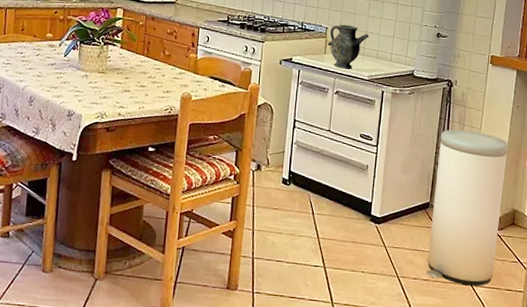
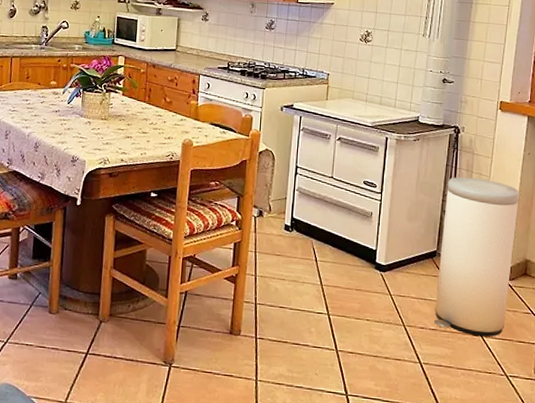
ewer: present [327,24,369,69] -> none [329,70,372,116]

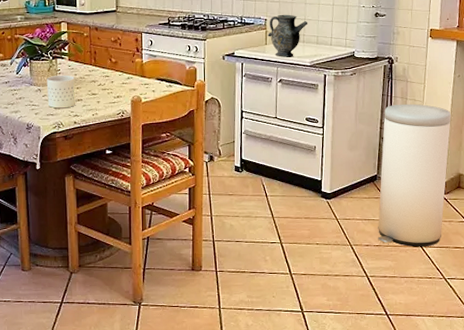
mug: none [96,109,127,145] -> present [46,75,75,109]
ewer: none [329,70,372,116] -> present [268,14,308,57]

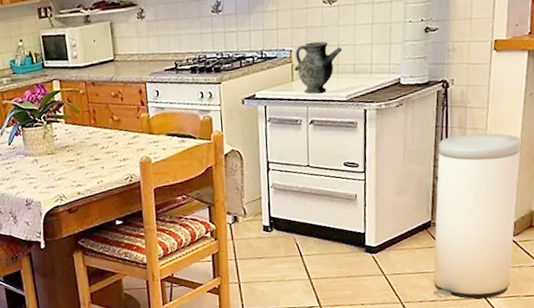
mug: present [46,75,75,109] -> none [42,140,77,180]

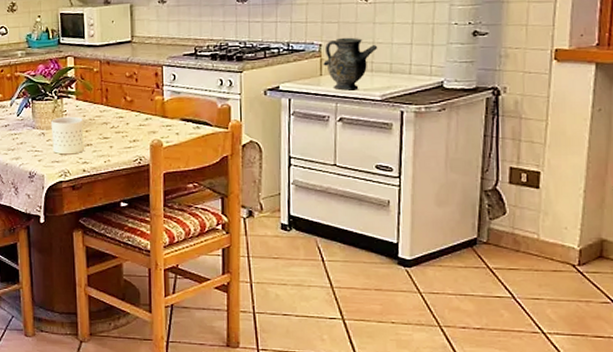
mug: none [42,140,77,180] -> present [51,116,84,155]
pedal bin: present [432,133,521,299] -> none [478,147,588,334]

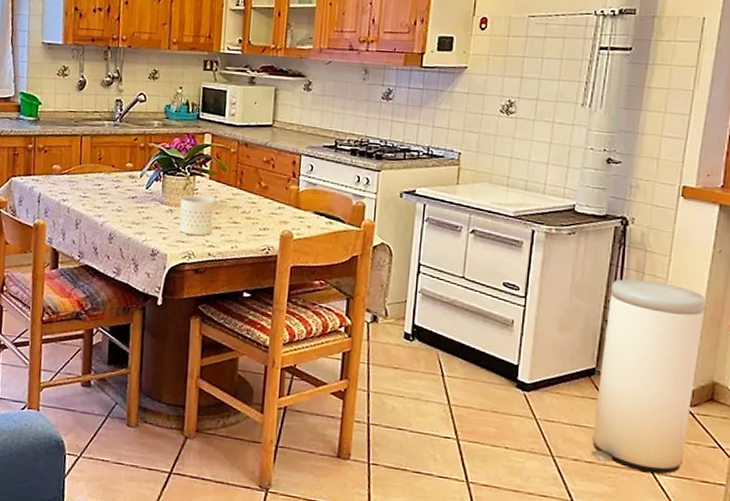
ewer: present [323,37,378,91] -> none [461,148,516,204]
pedal bin: none [478,147,588,334] -> present [590,279,706,474]

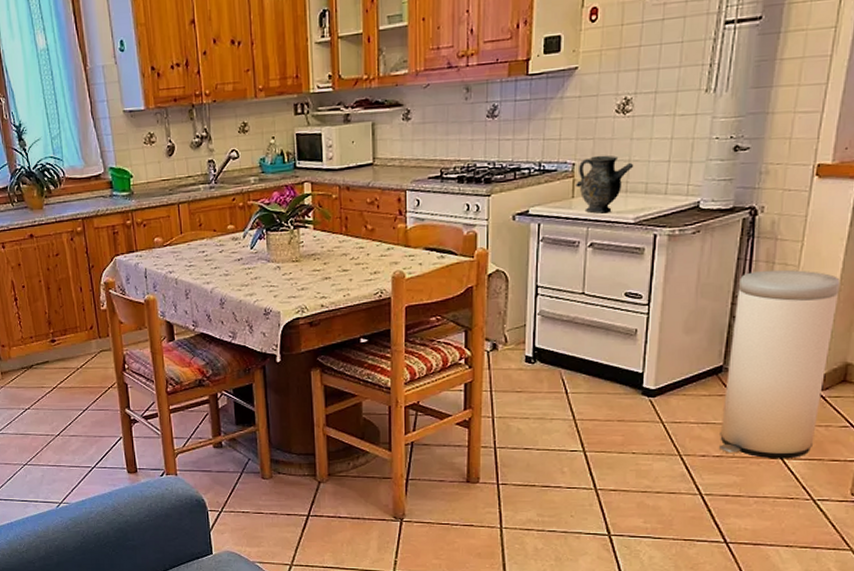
mug: present [179,195,214,236] -> none [286,247,322,290]
ewer: none [461,148,516,204] -> present [576,155,634,214]

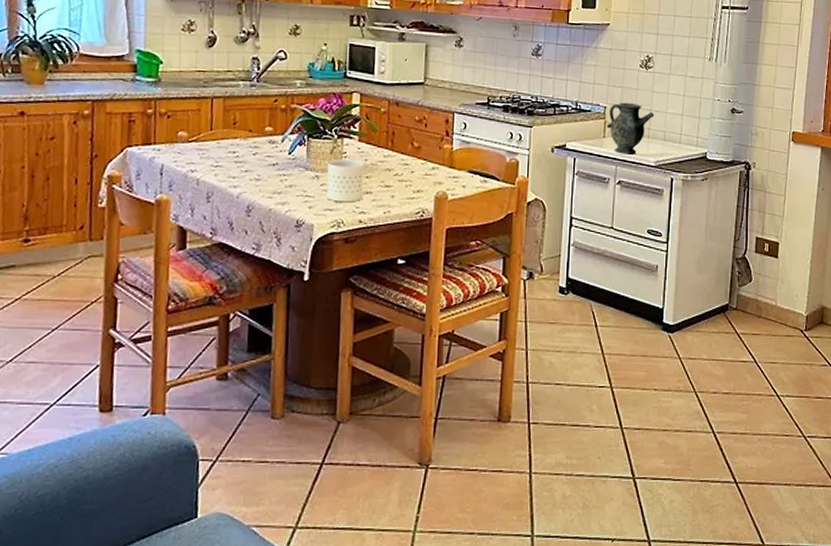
mug: none [286,247,322,290] -> present [326,159,364,203]
pedal bin: present [718,269,840,459] -> none [727,218,814,396]

